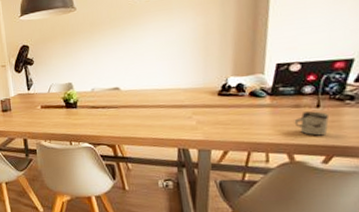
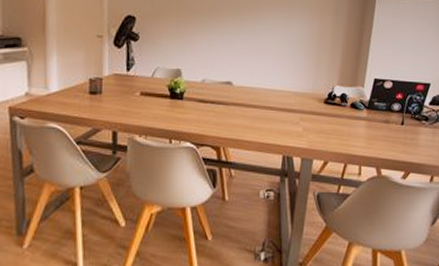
cup: present [294,111,329,136] -> none [384,128,409,152]

